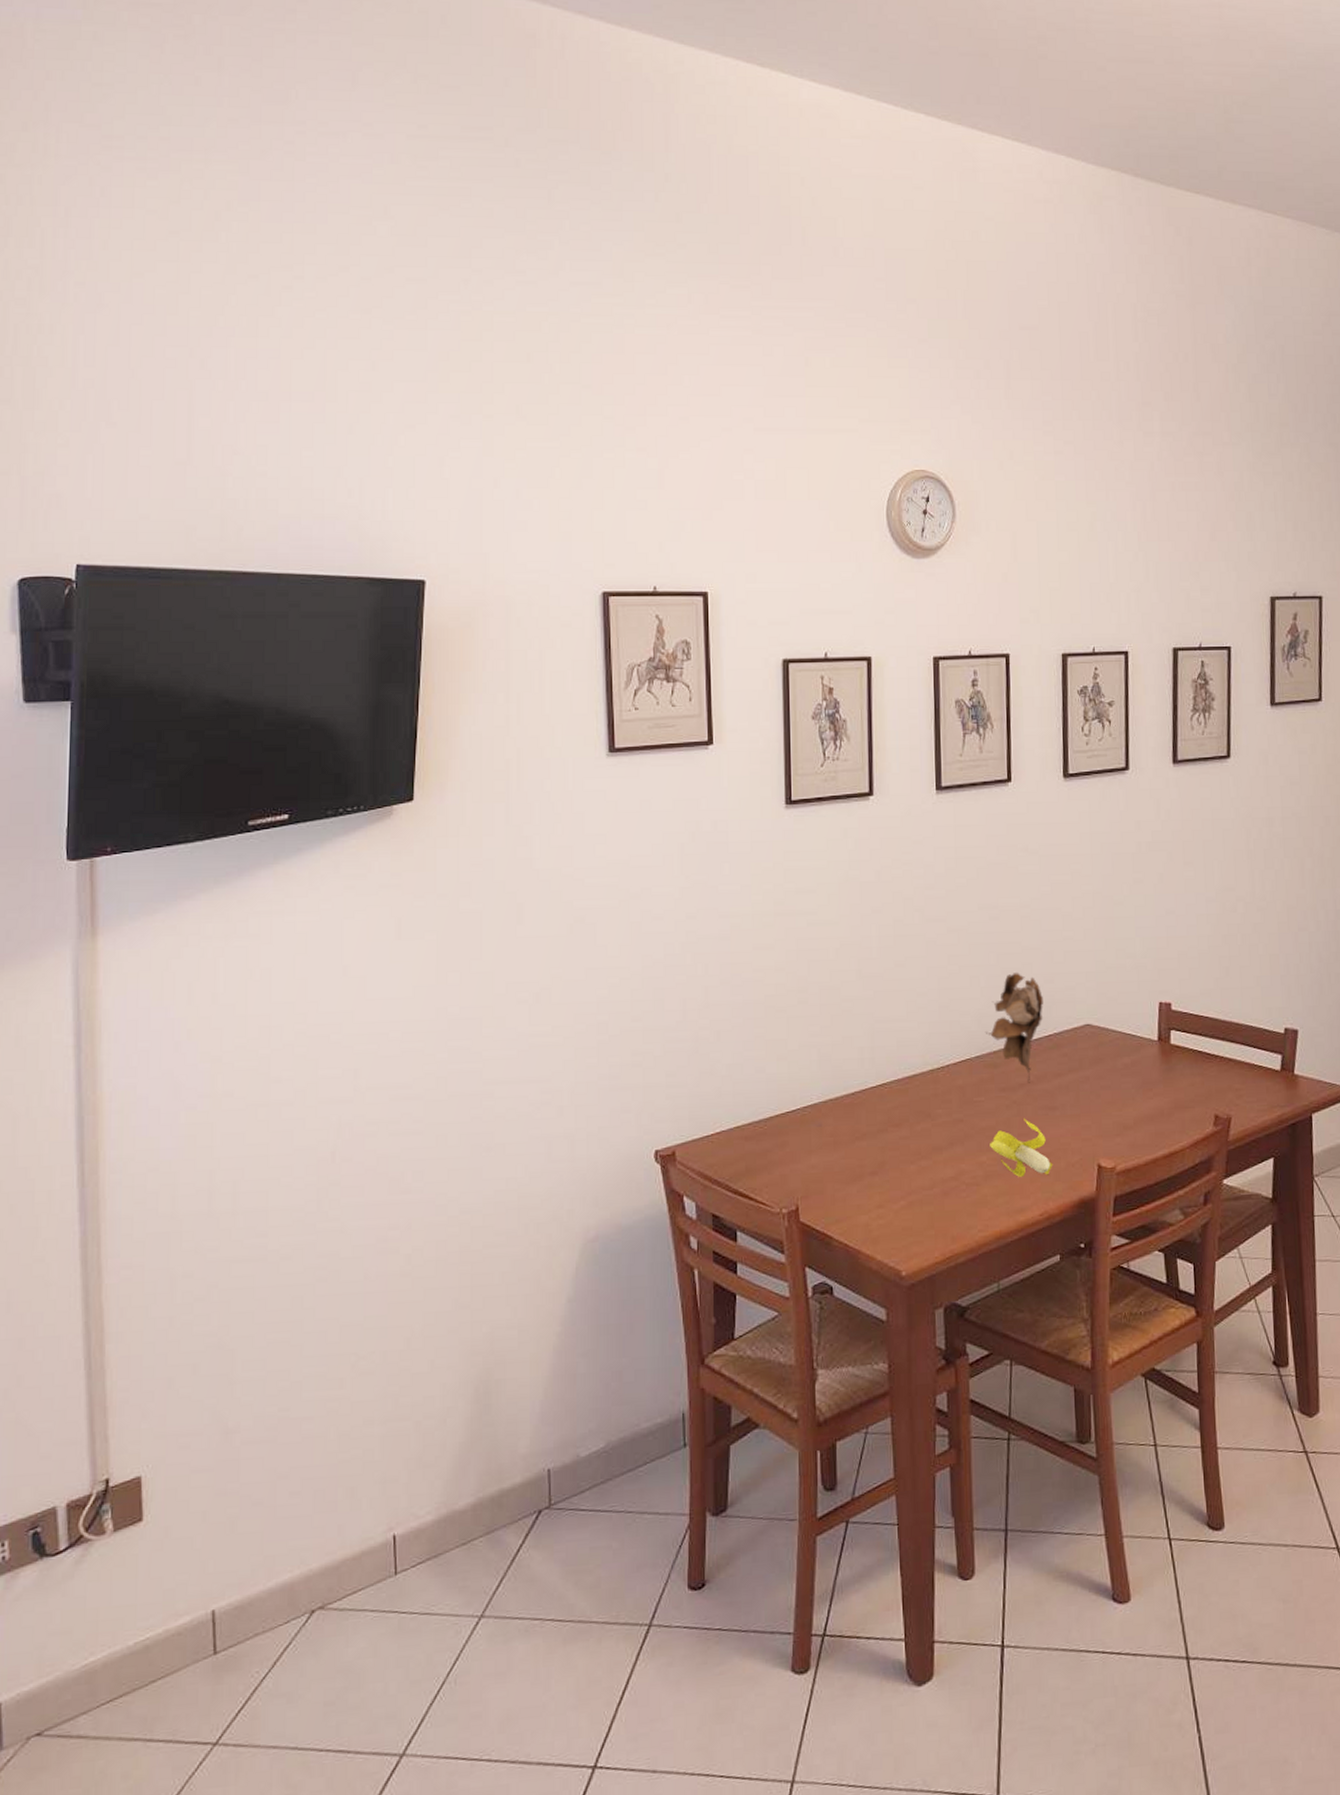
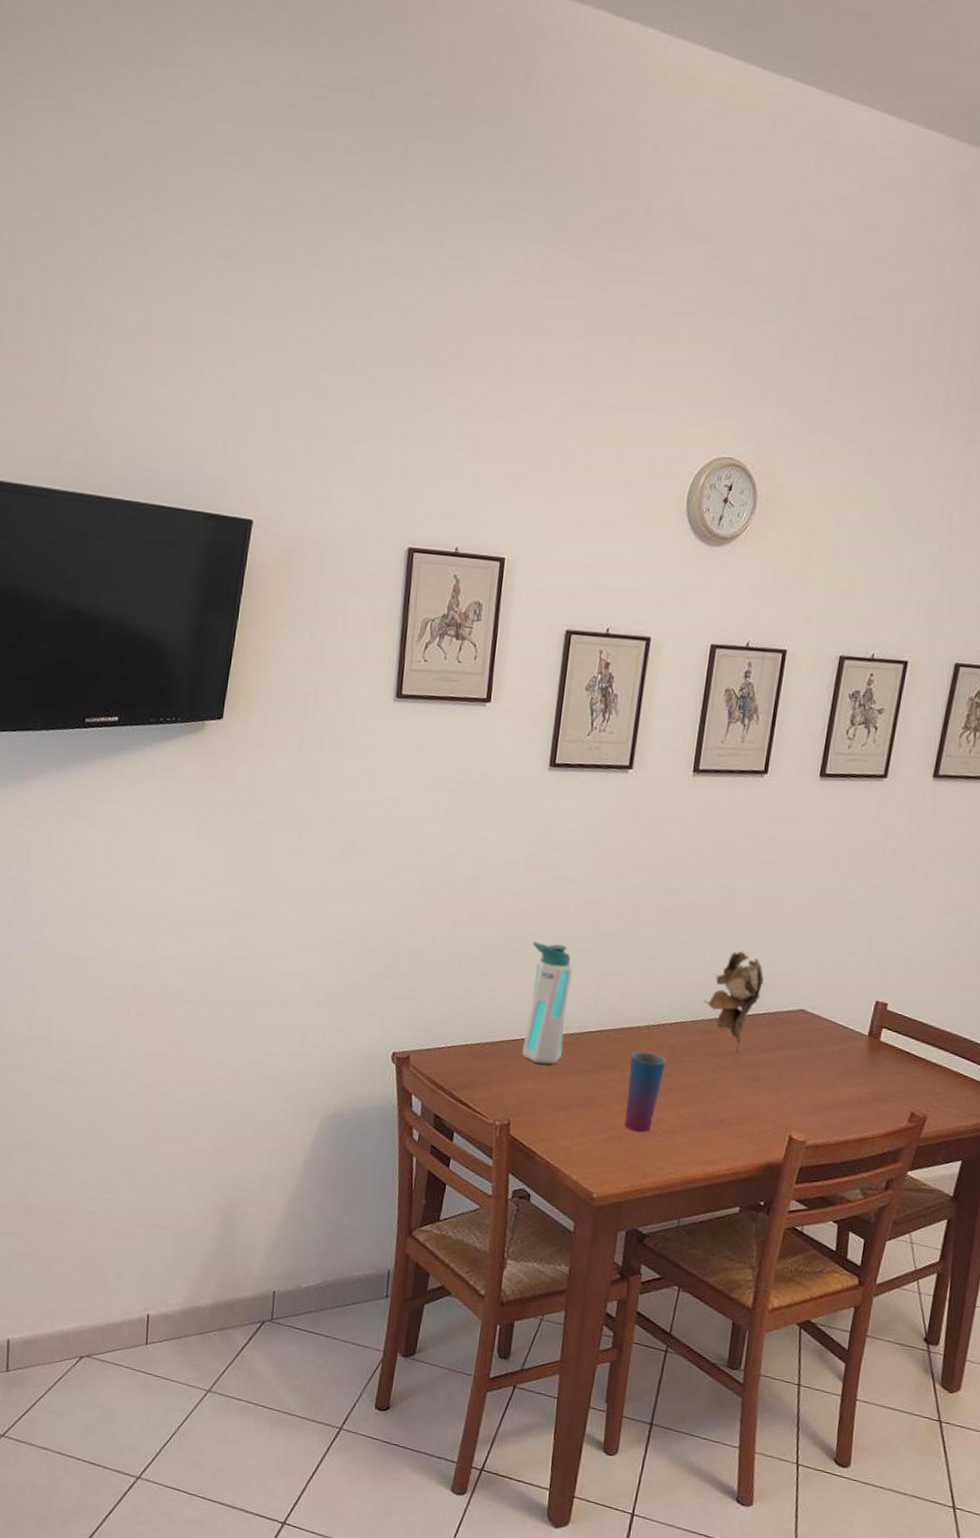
water bottle: none [795,996,844,1134] -> present [522,942,572,1065]
cup: none [918,1099,957,1191] -> present [624,1051,666,1133]
banana: present [990,1118,1053,1177] -> none [691,1083,747,1137]

